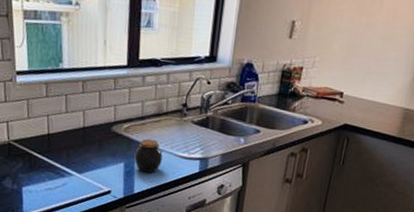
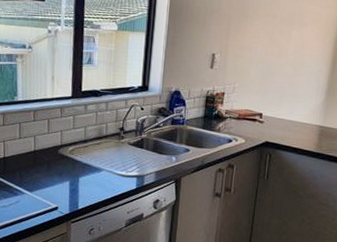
jar: present [134,138,163,173] -> none [78,159,103,190]

